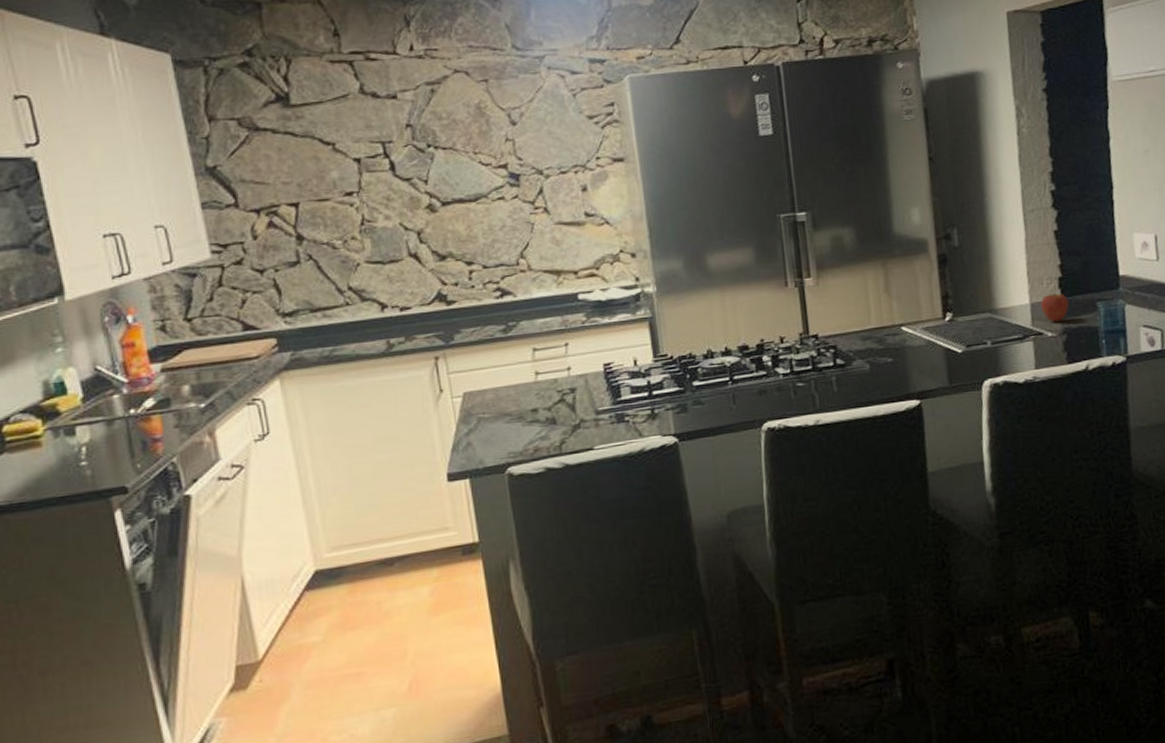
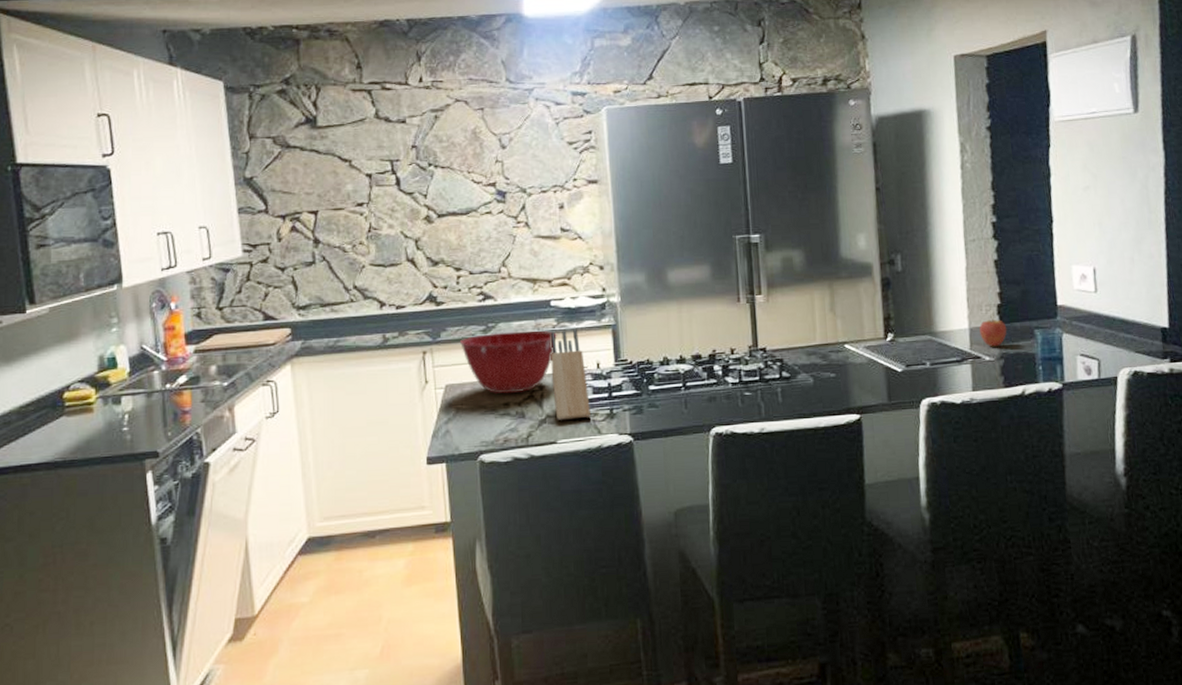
mixing bowl: none [476,328,588,400] -> present [459,330,558,395]
knife block: none [579,323,630,424] -> present [550,329,591,420]

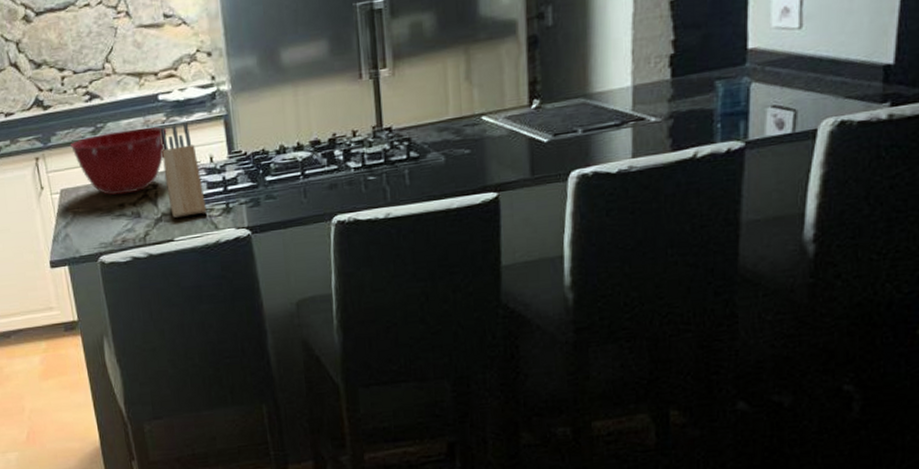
fruit: present [979,314,1007,347] -> none [646,66,680,106]

